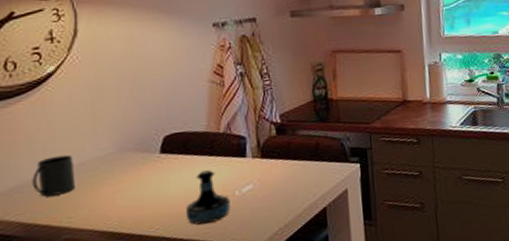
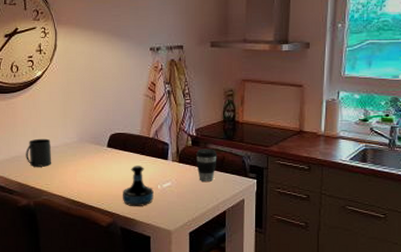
coffee cup: none [281,135,310,177] -> present [195,148,217,182]

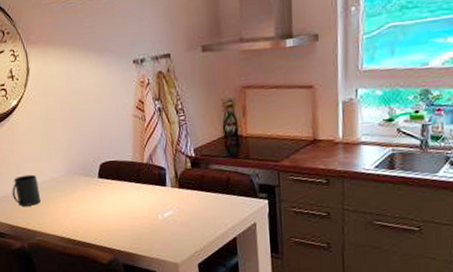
tequila bottle: present [123,165,154,206] -> none [121,195,155,240]
coffee cup: present [195,148,217,182] -> none [196,169,221,207]

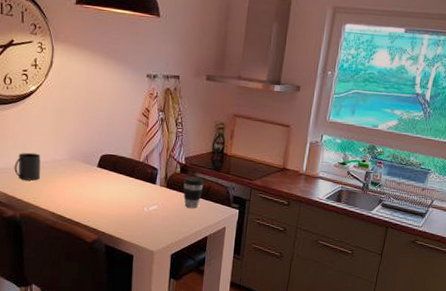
coffee cup: none [196,169,221,207] -> present [183,176,204,208]

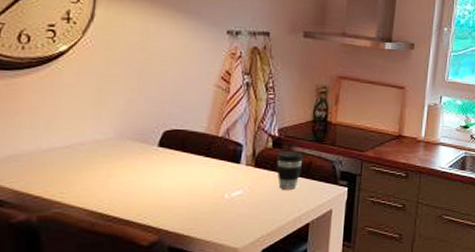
mug: present [14,152,41,181] -> none [30,132,73,170]

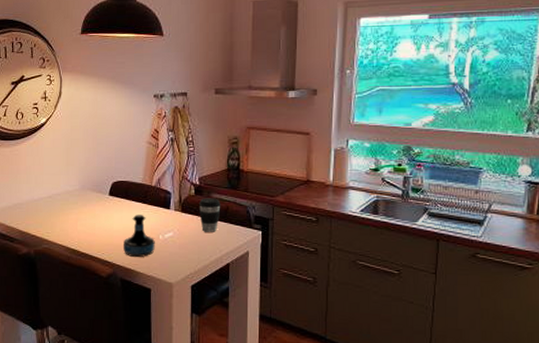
tequila bottle: none [175,170,219,220] -> present [124,214,155,257]

